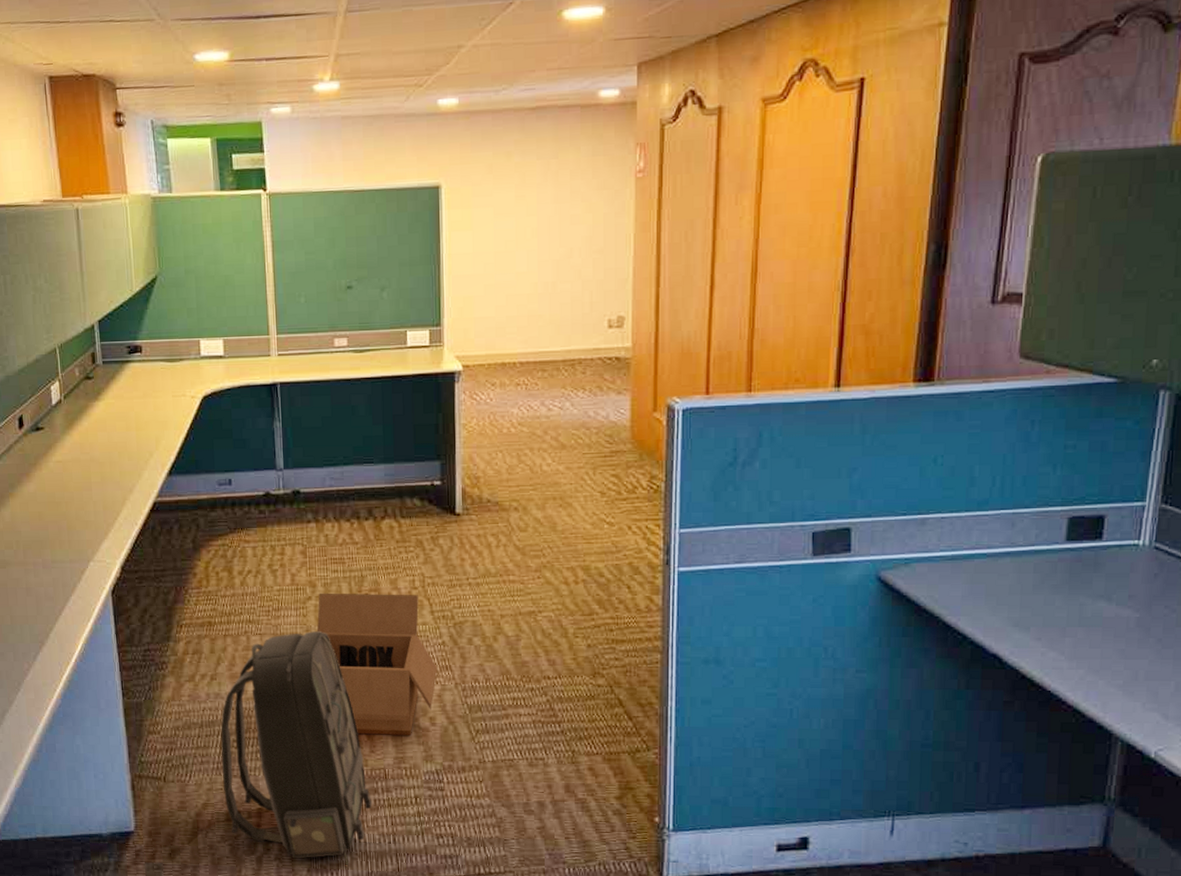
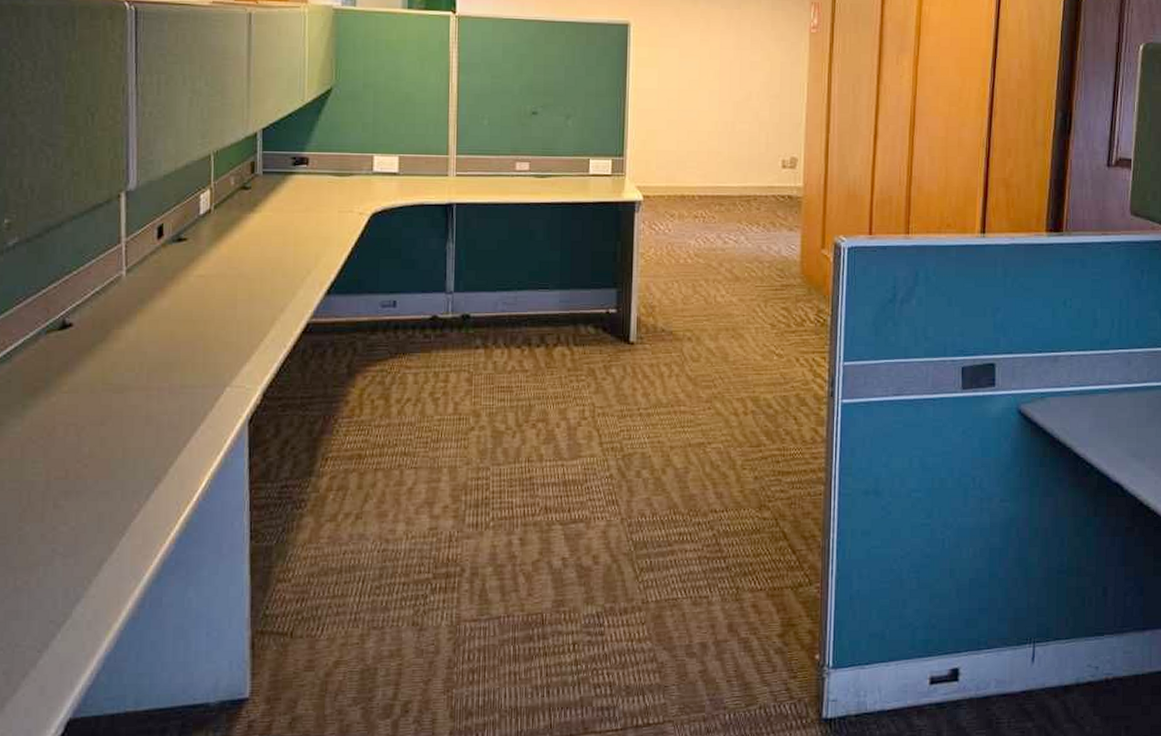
backpack: present [220,631,373,865] -> none [360,464,527,724]
box: present [317,593,437,735] -> none [479,423,603,576]

